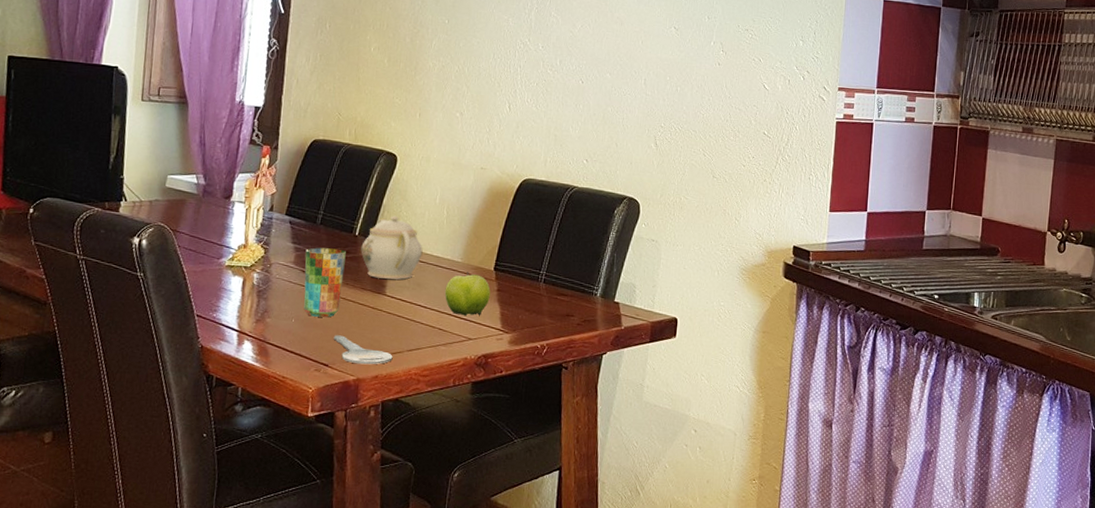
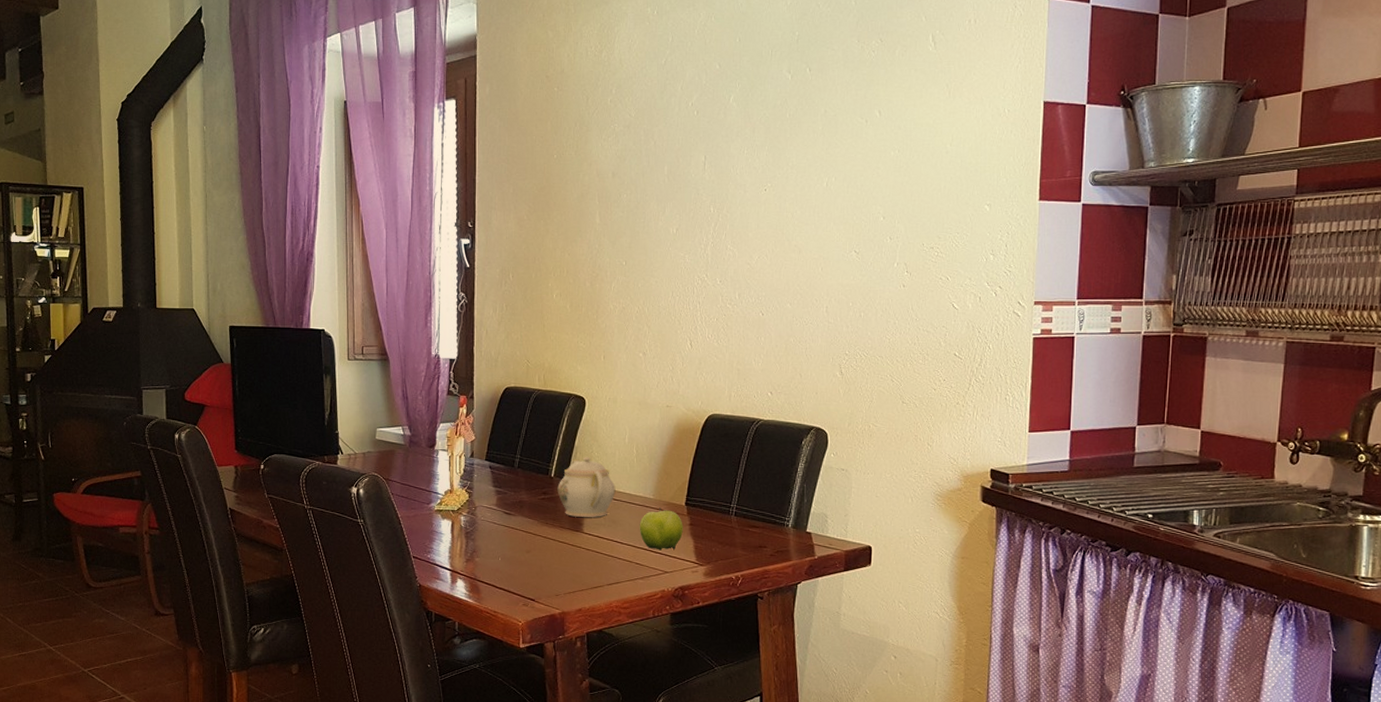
cup: present [304,247,346,317] -> none [506,490,544,555]
key: present [333,335,393,365] -> none [537,572,594,599]

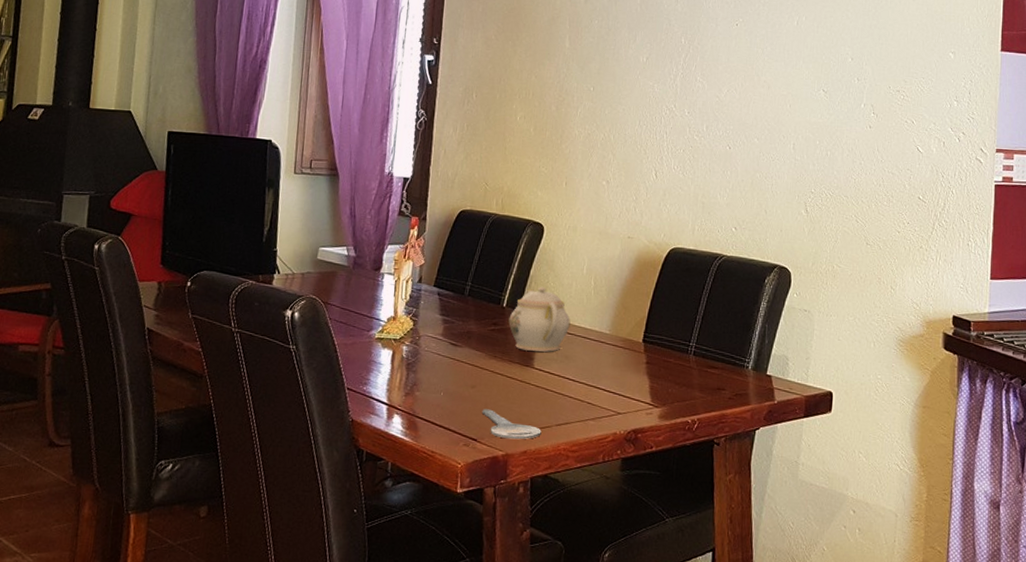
key: none [537,572,594,599] -> present [481,409,542,440]
fruit: present [639,508,683,550] -> none [593,344,639,390]

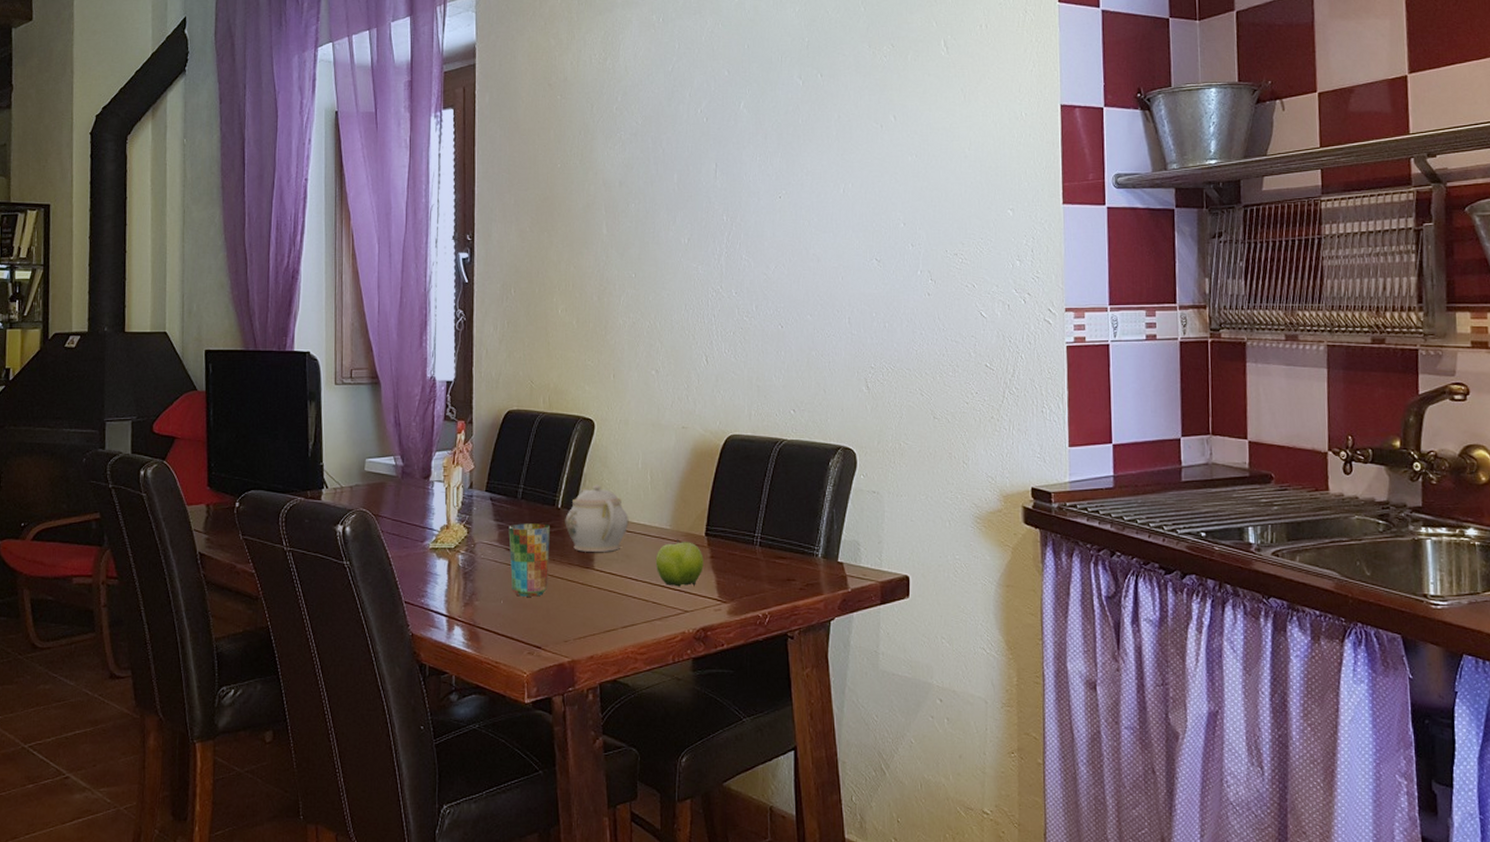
cup: none [452,319,494,391] -> present [508,523,550,597]
key: present [481,409,542,440] -> none [544,615,607,645]
fruit: none [593,344,639,390] -> present [655,539,703,587]

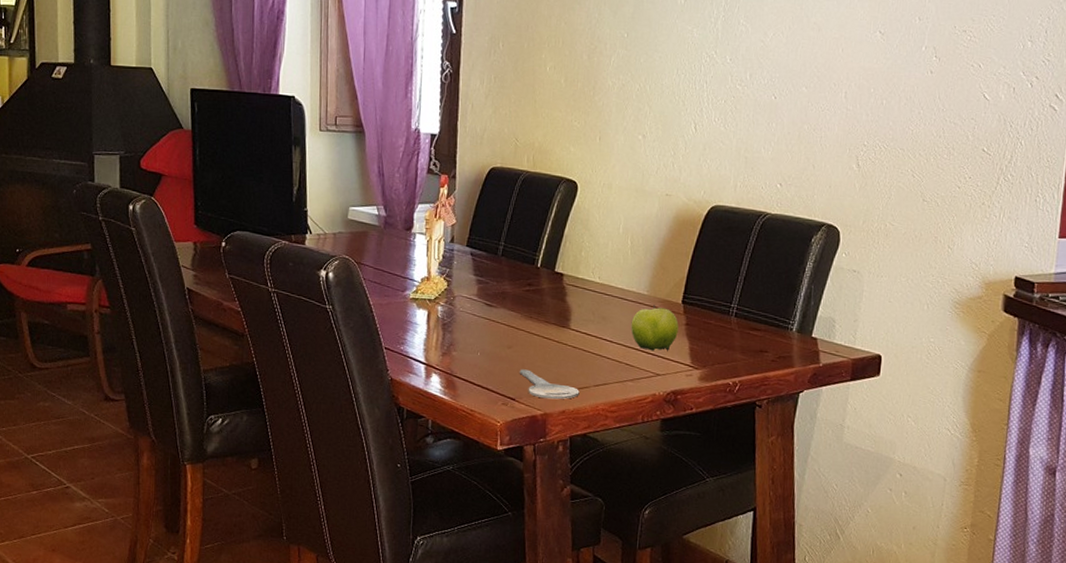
cup: present [508,523,550,597] -> none [487,279,529,351]
key: none [544,615,607,645] -> present [519,369,580,400]
teapot: present [565,484,629,552] -> none [543,246,607,313]

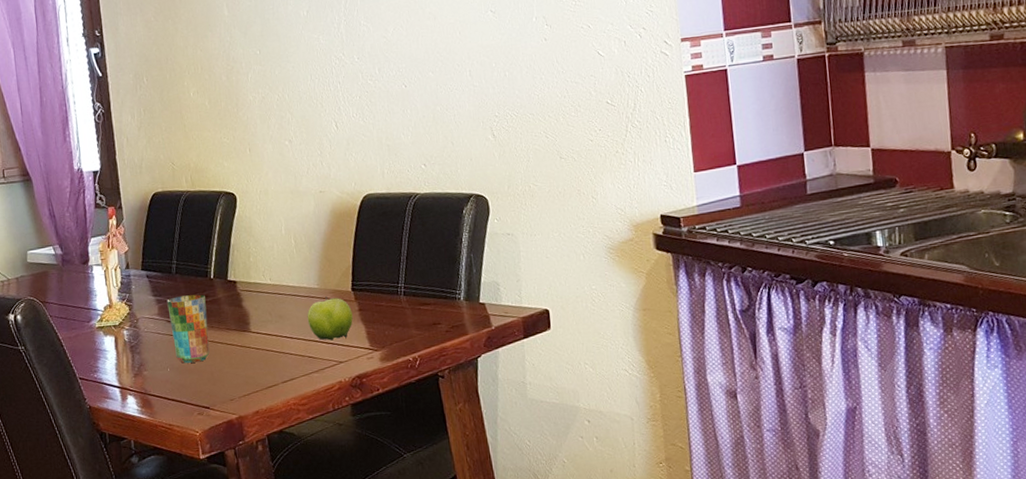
cup: none [487,279,529,351] -> present [167,294,210,364]
key: present [519,369,580,400] -> none [209,377,270,403]

